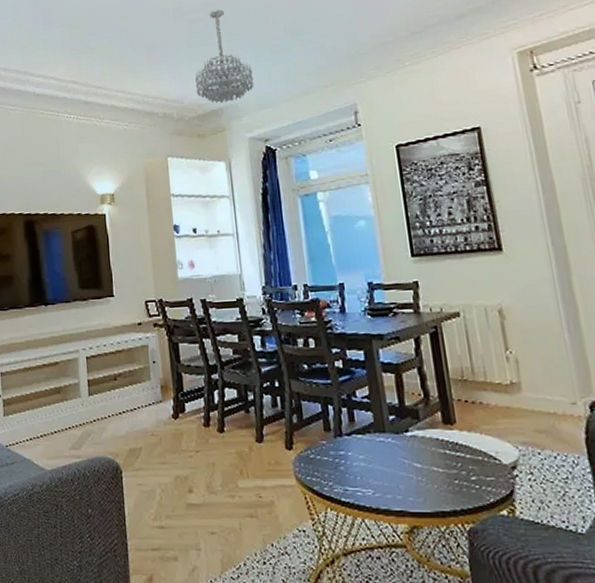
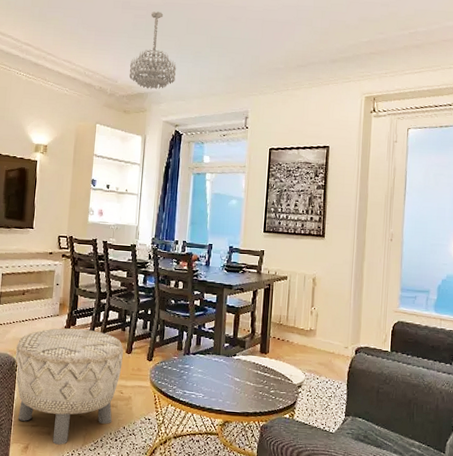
ottoman: none [116,415,255,574] -> present [15,328,124,445]

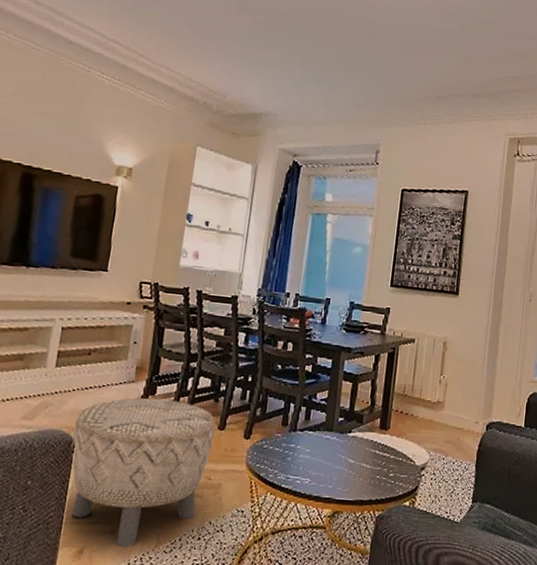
chandelier: present [129,11,176,90] -> none [241,17,299,111]

